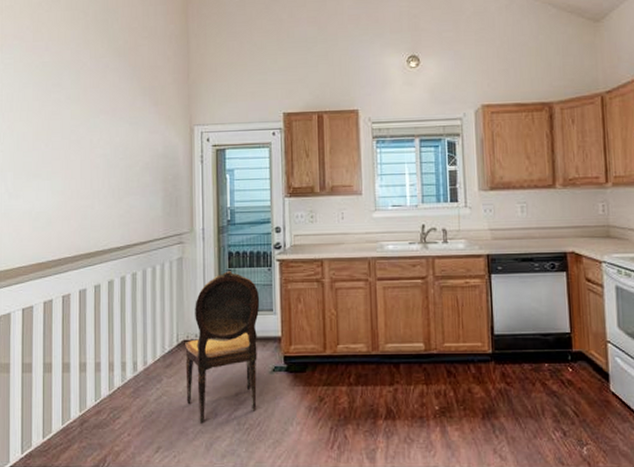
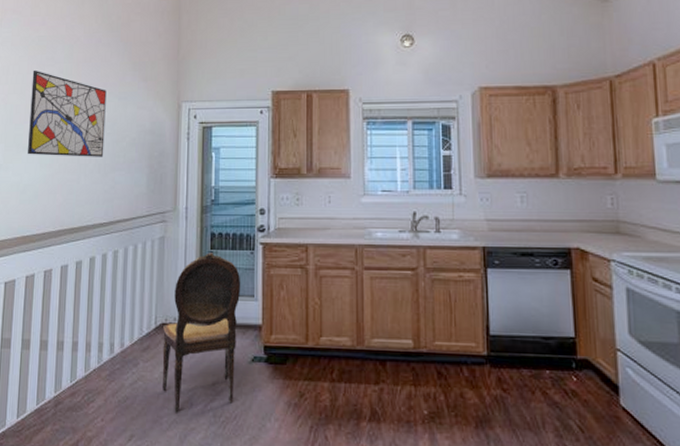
wall art: none [38,96,117,183] -> present [28,70,107,157]

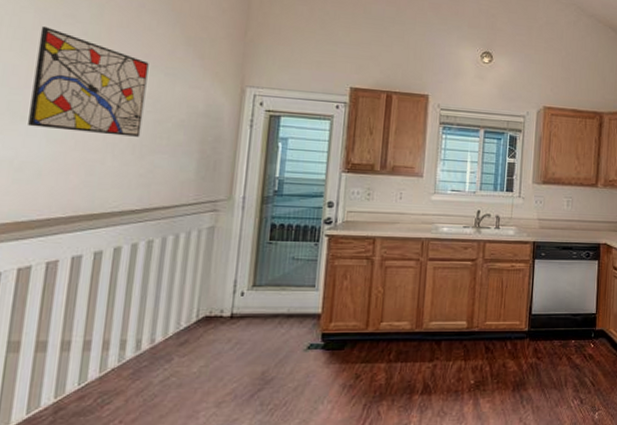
dining chair: present [161,252,241,413] -> none [200,244,302,406]

